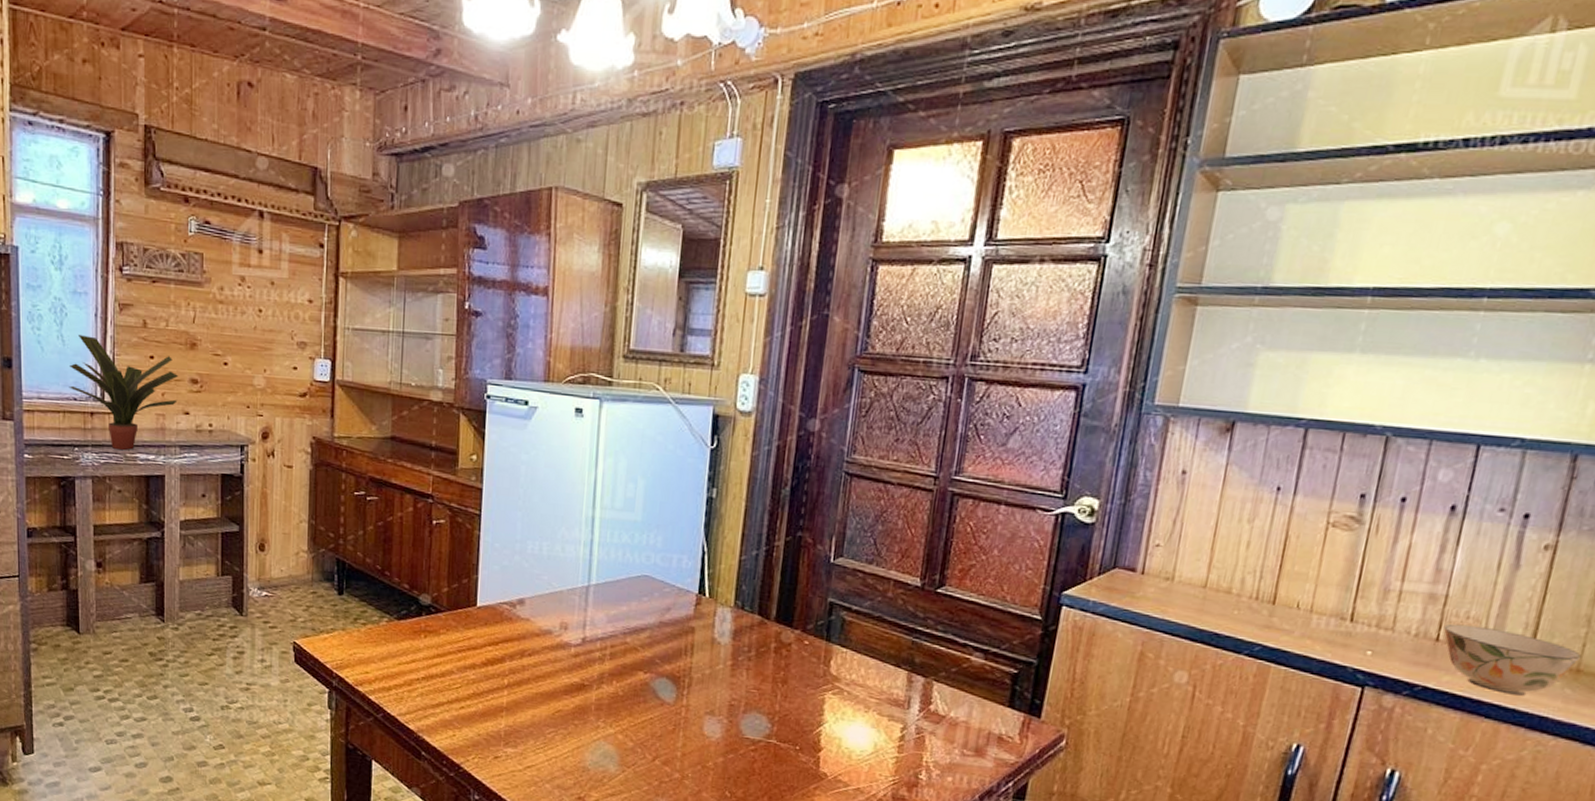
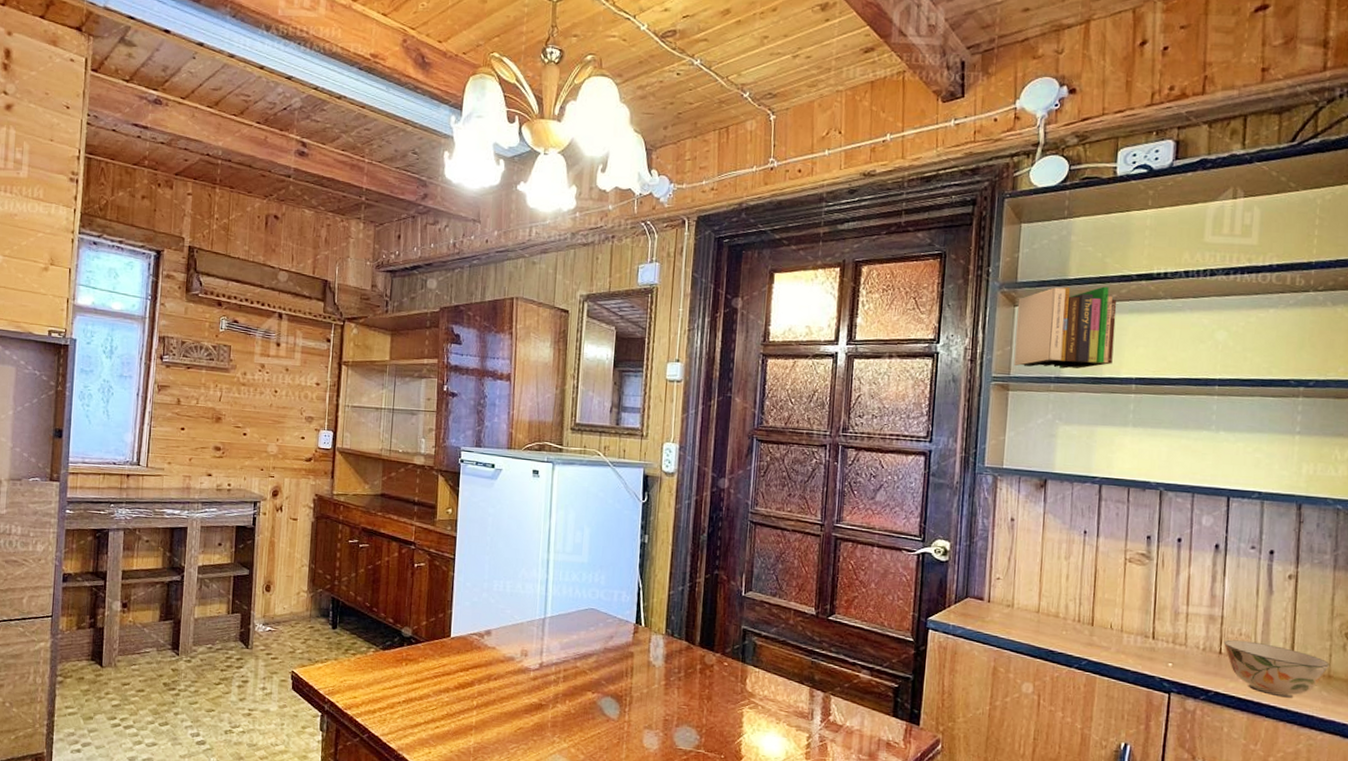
potted plant: present [69,335,179,451] -> none [110,411,205,507]
books: none [1208,162,1361,277] -> present [1014,286,1117,369]

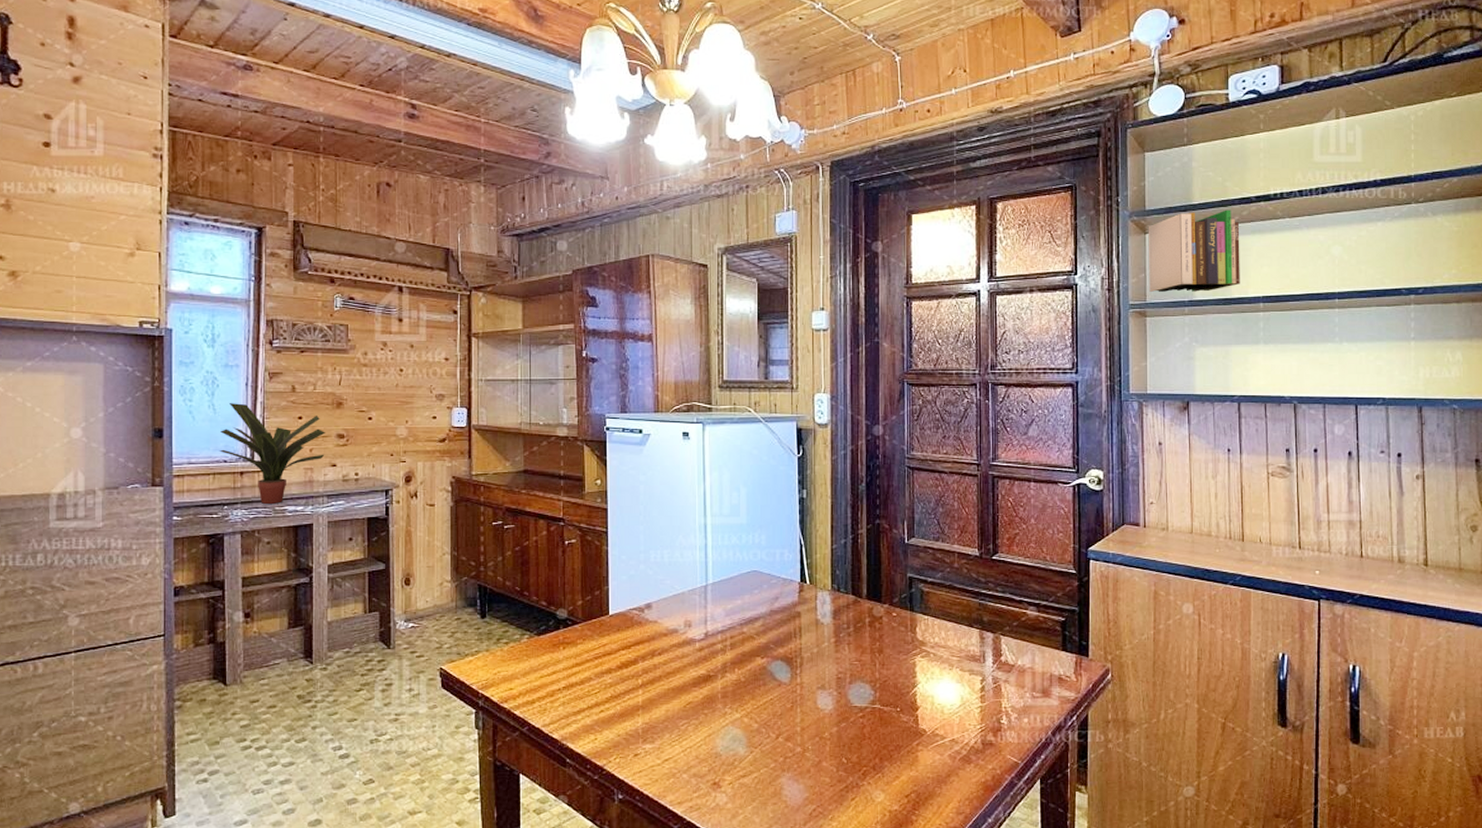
potted plant: none [110,411,205,507] -> present [219,403,326,505]
soup bowl: present [1223,639,1331,698] -> none [1363,542,1461,594]

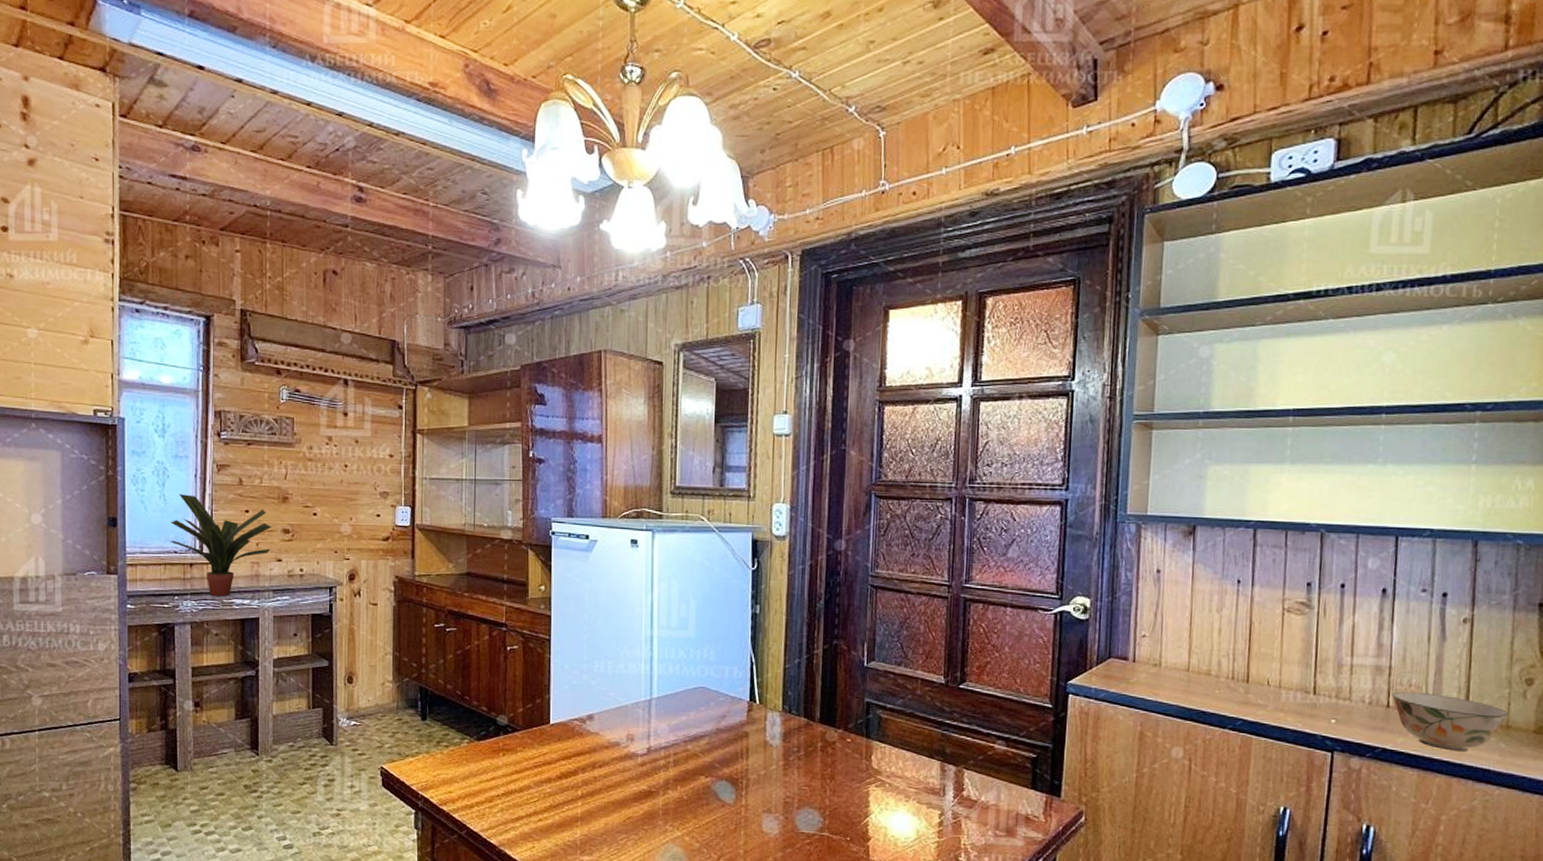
books: present [1148,210,1240,292] -> none [1158,308,1272,403]
soup bowl: none [1363,542,1461,594] -> present [1391,691,1509,752]

